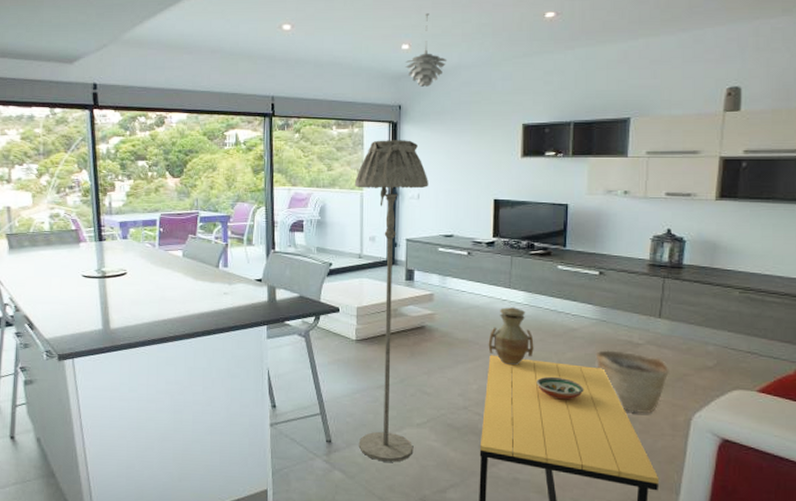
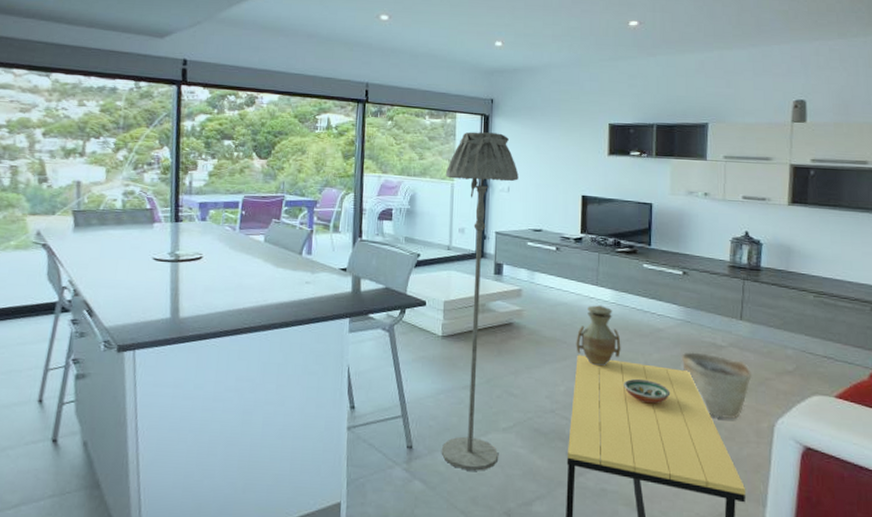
pendant light: present [405,13,447,87] -> none [498,14,538,83]

